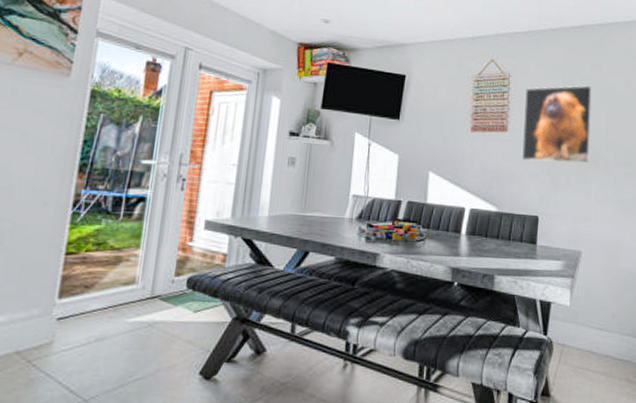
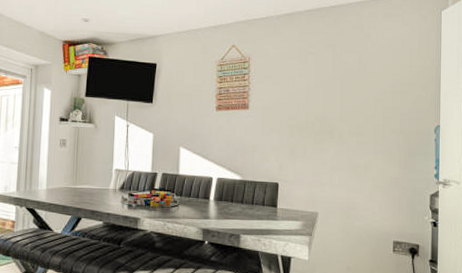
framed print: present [522,85,592,164] -> none [263,64,326,136]

